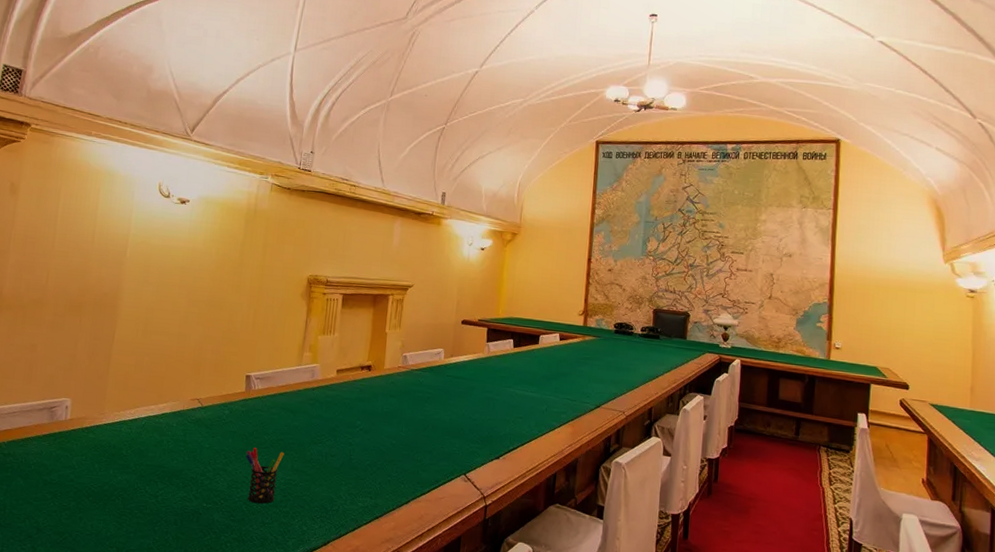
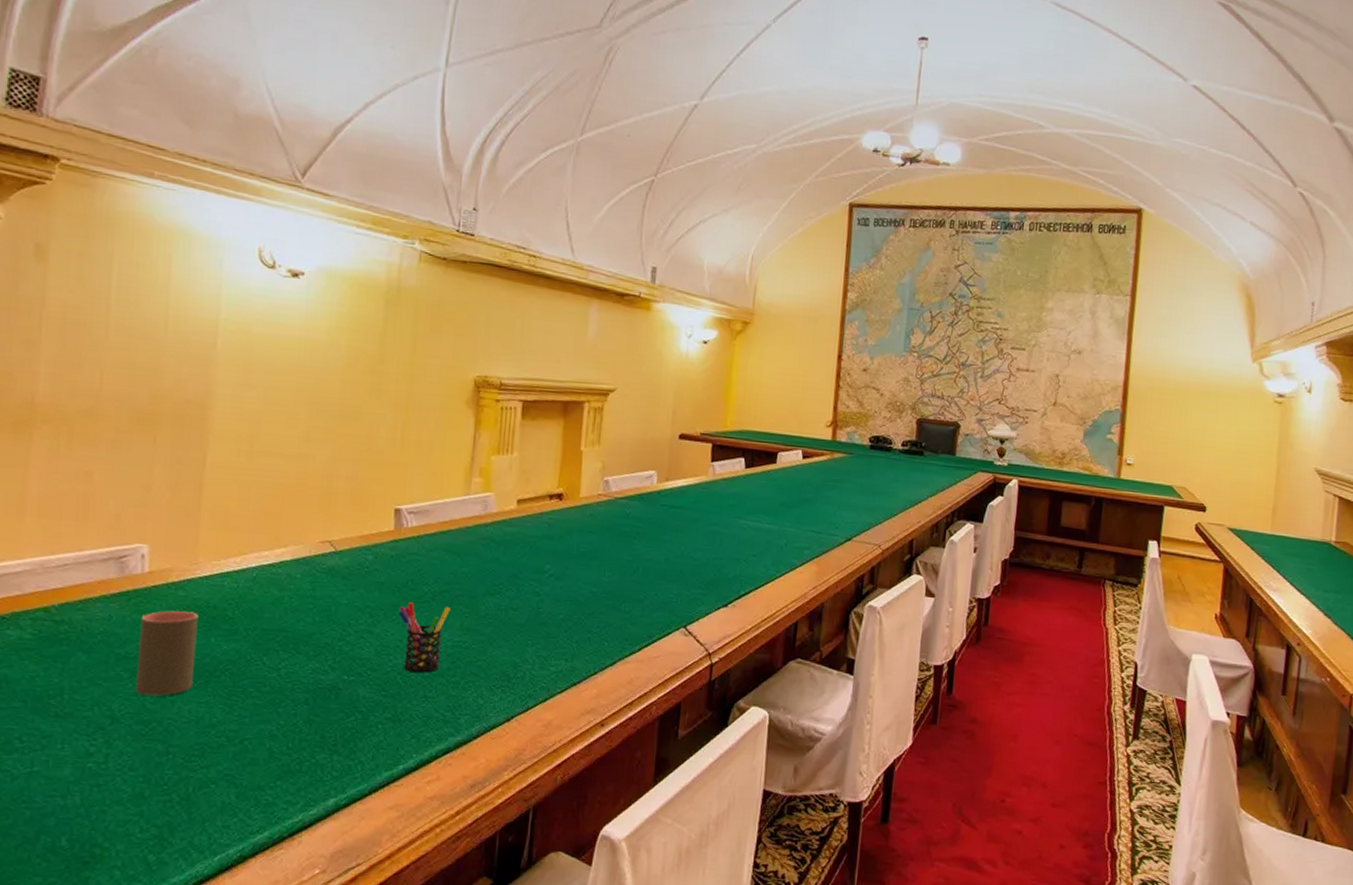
cup: none [55,448,102,514] -> present [135,610,198,696]

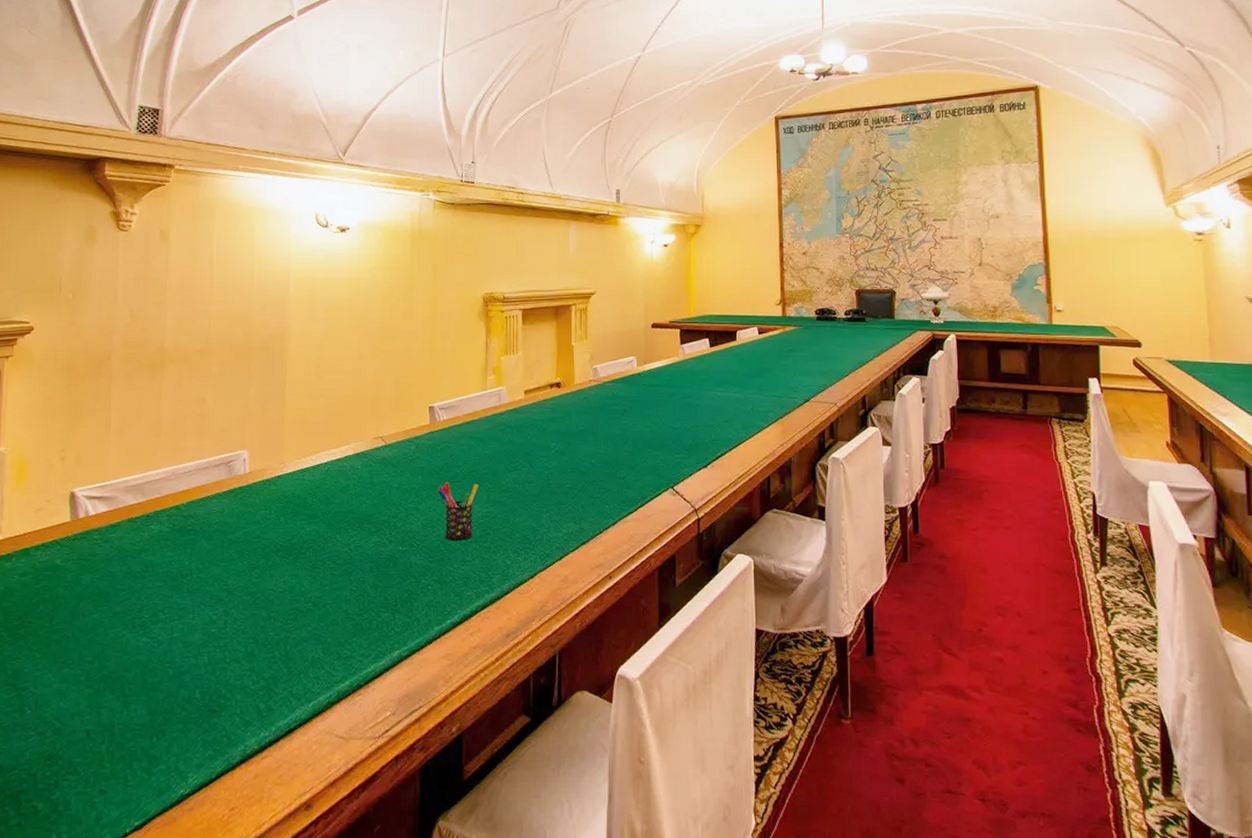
cup: present [135,610,198,696] -> none [243,502,287,572]

